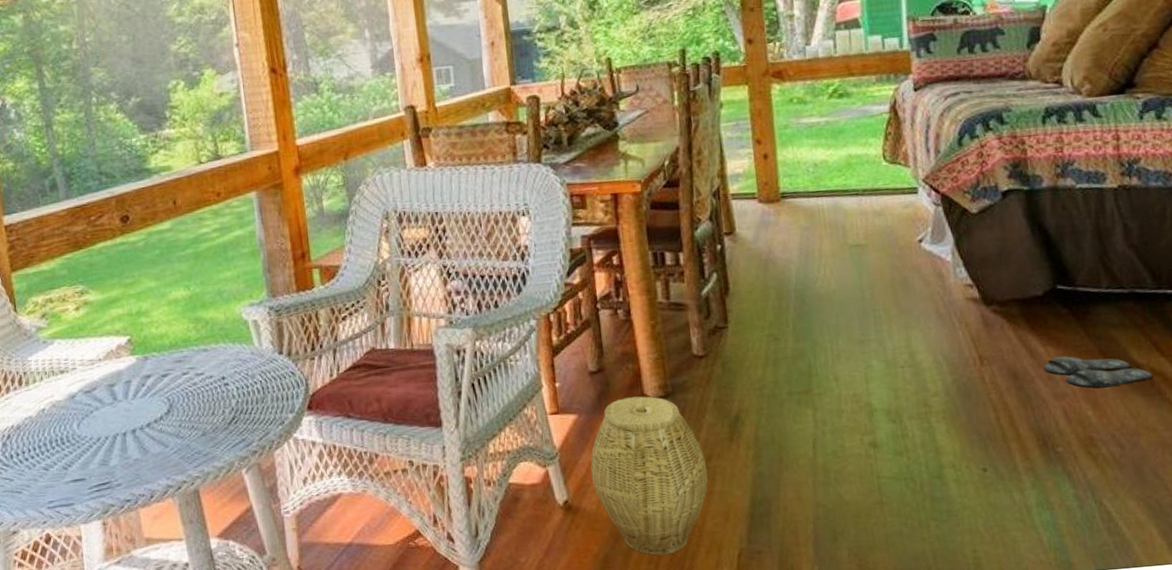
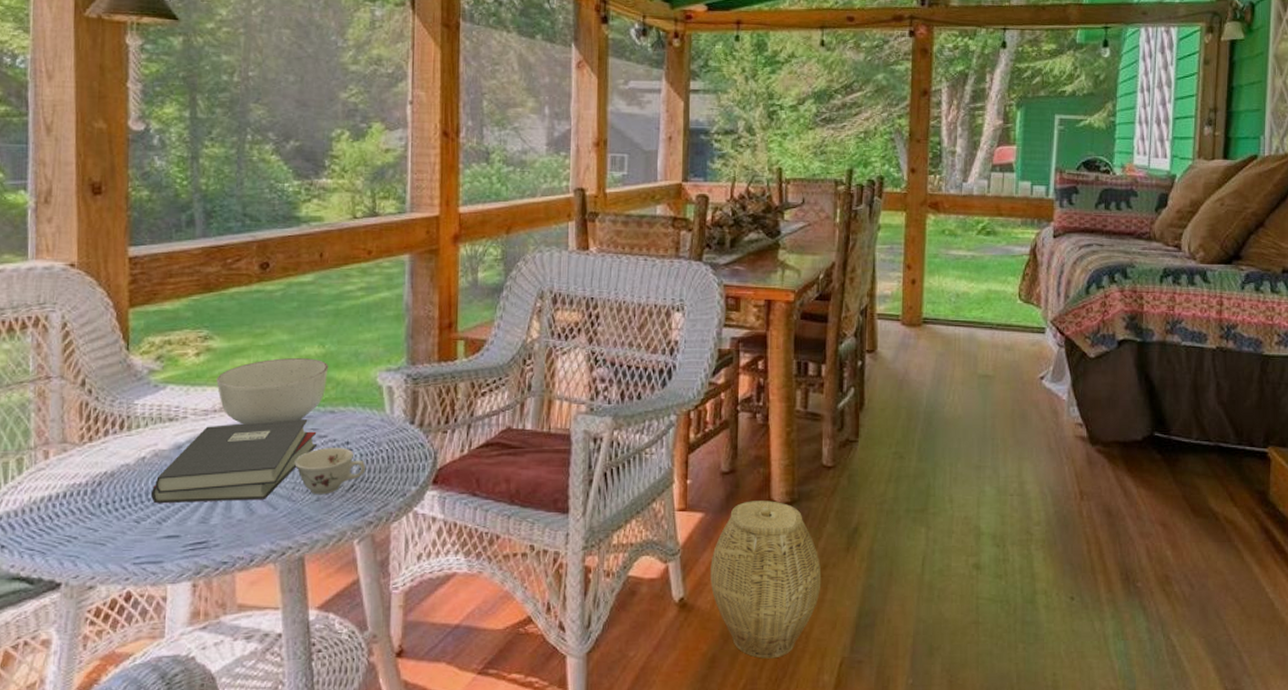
hardback book: none [54,359,195,451] -> present [151,419,317,504]
bowl: none [97,301,197,370] -> present [216,358,329,425]
teacup: none [177,382,244,430] -> present [294,447,366,495]
slippers: present [1044,356,1153,388] -> none [1134,499,1225,531]

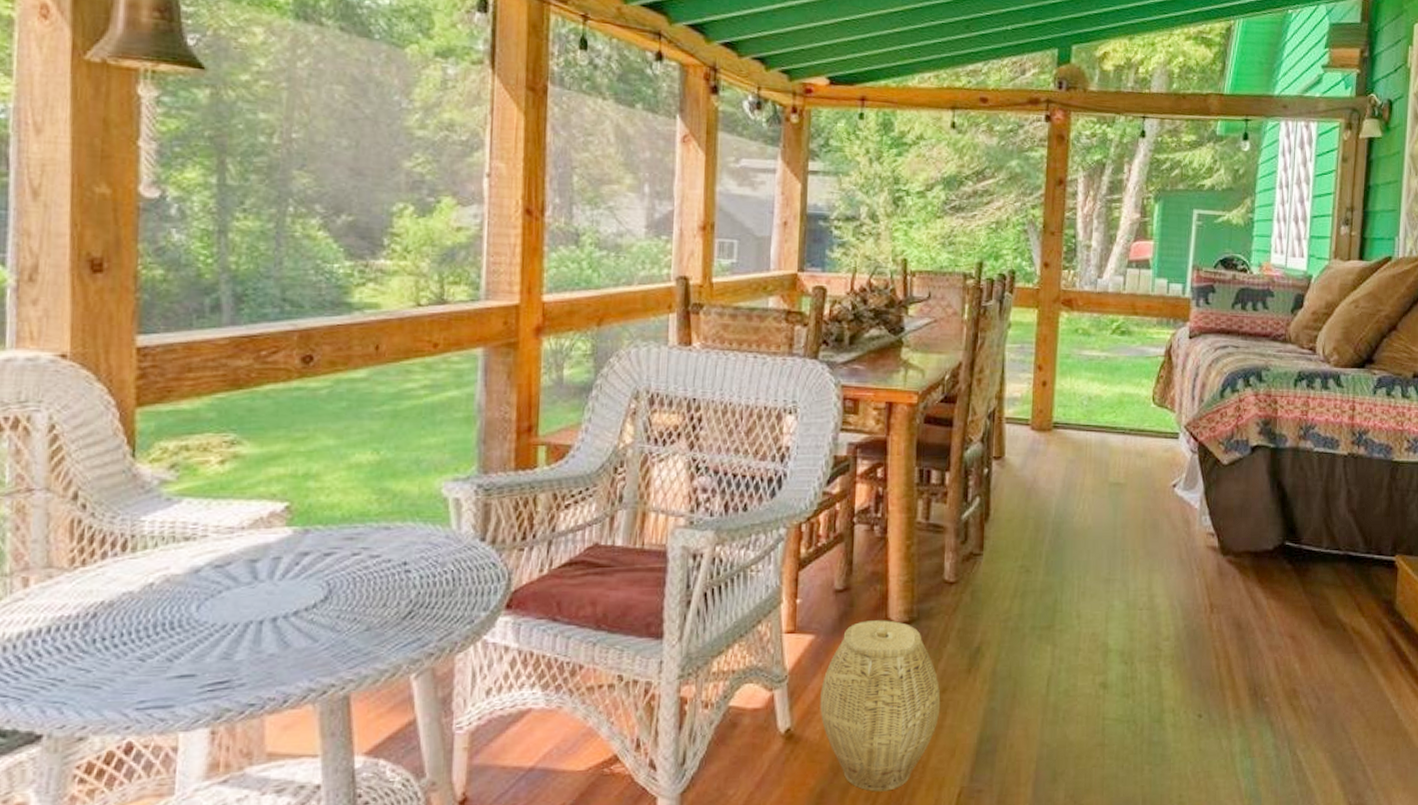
hardback book: present [151,419,317,504] -> none [160,537,368,638]
bowl: present [216,358,329,425] -> none [245,466,384,544]
teacup: present [294,447,366,495] -> none [340,568,427,624]

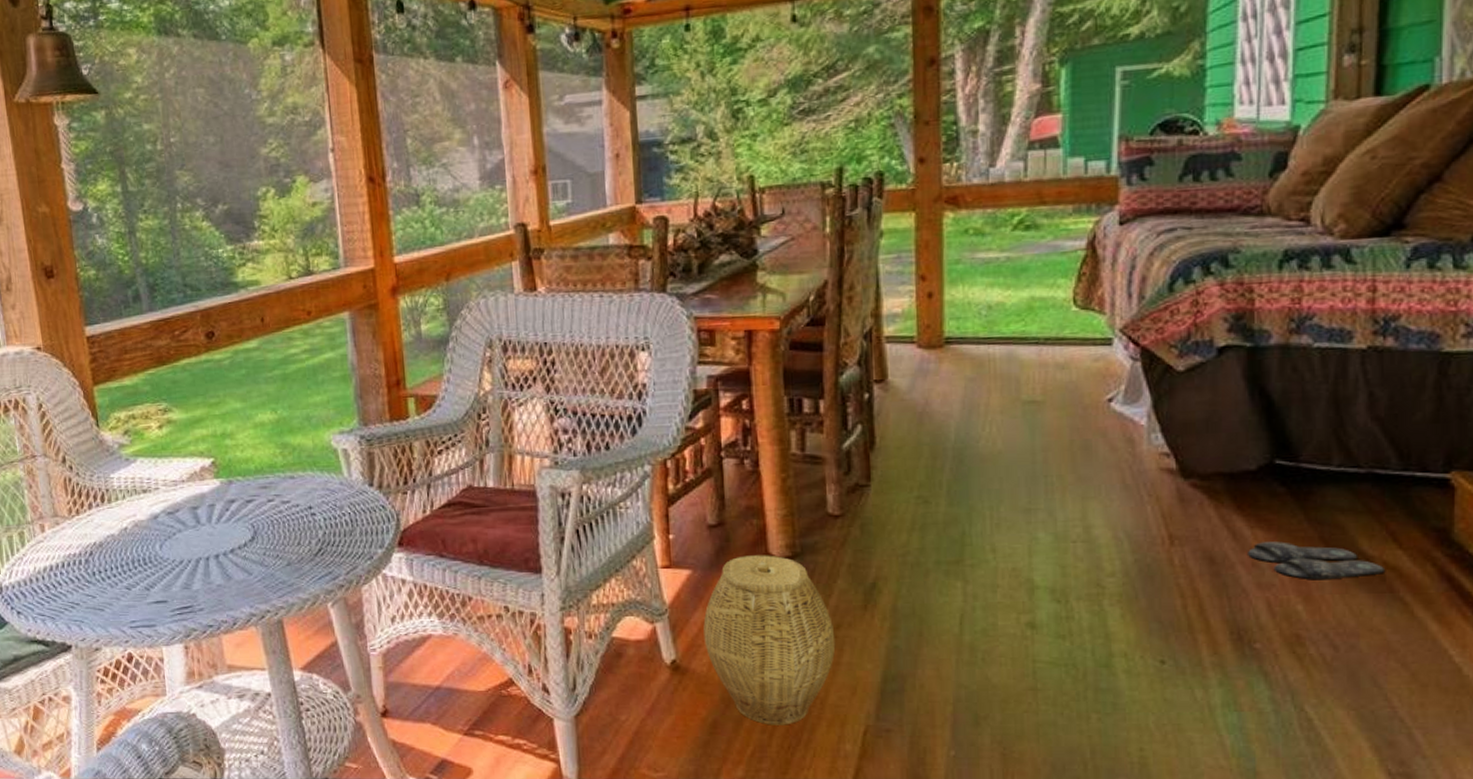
slippers: none [1264,610,1352,643] -> present [1248,541,1384,580]

